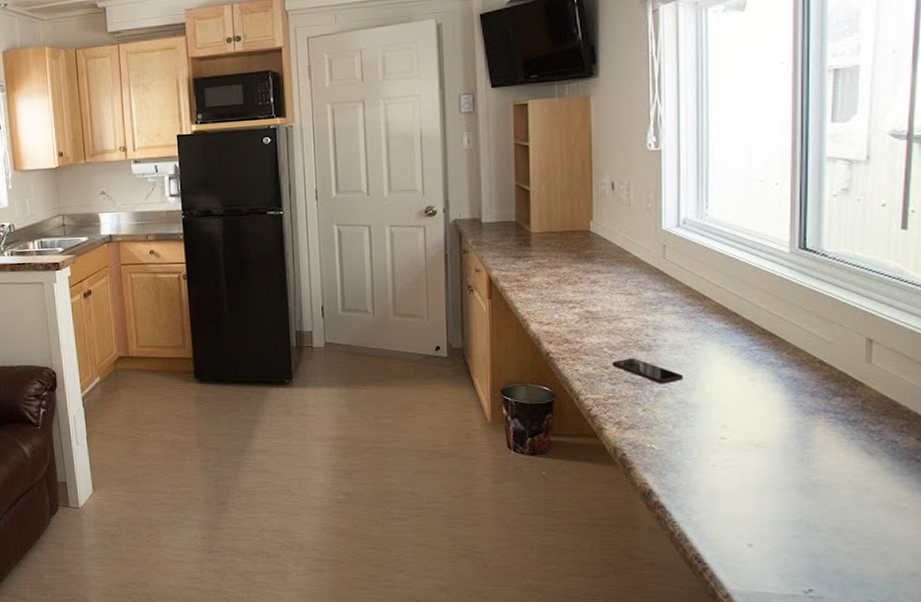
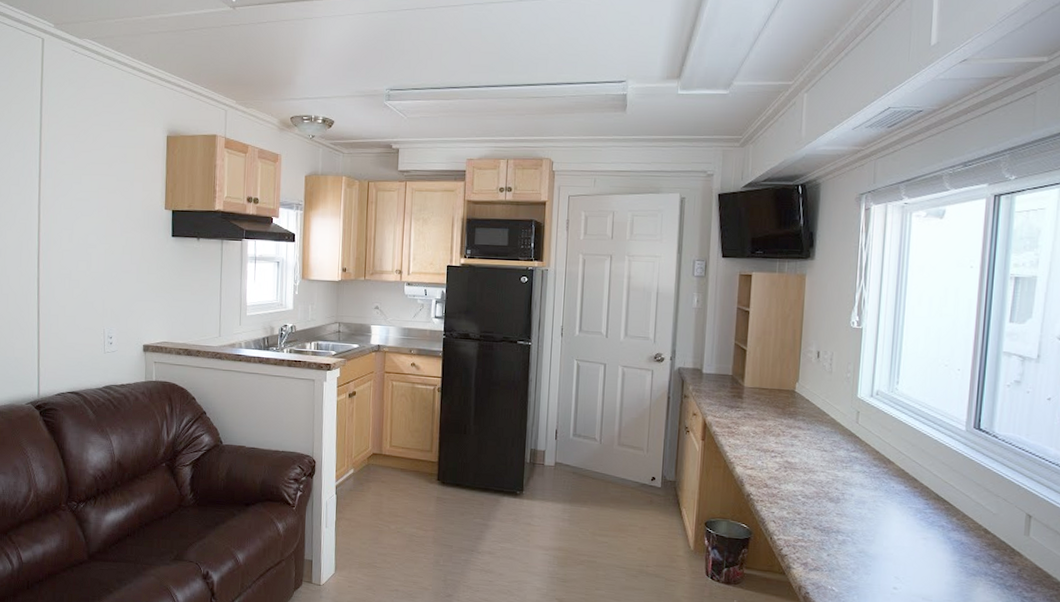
phone: present [613,358,683,384] -> none [804,507,865,534]

